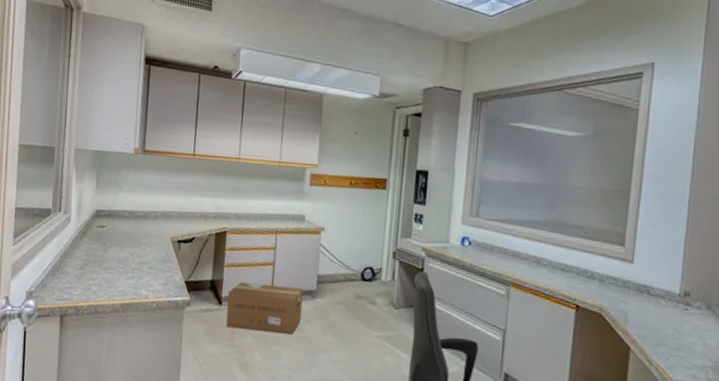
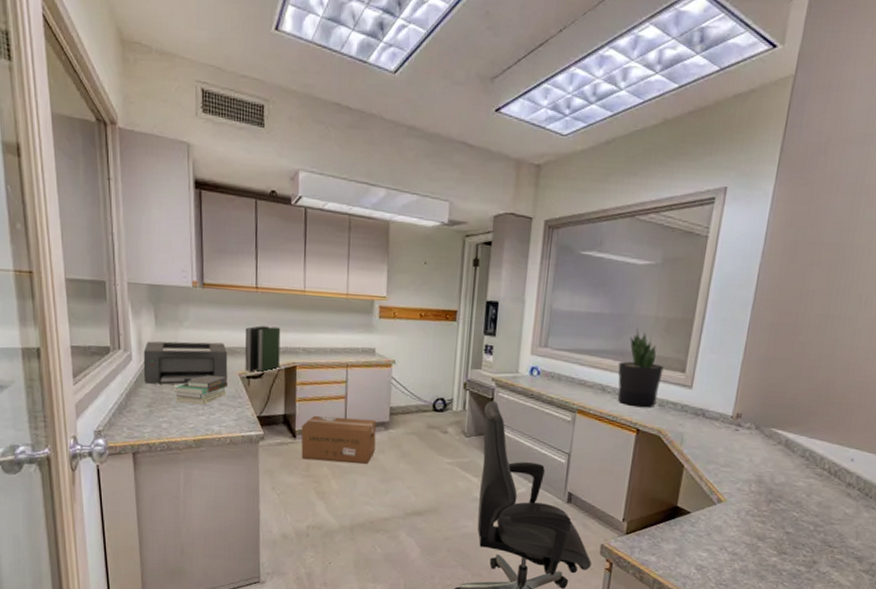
printer: none [80,204,162,247] -> present [143,341,228,385]
books: none [107,238,159,269] -> present [174,375,228,405]
binder: none [177,191,214,238] -> present [245,325,281,373]
planter: none [553,200,601,283] -> present [617,329,664,408]

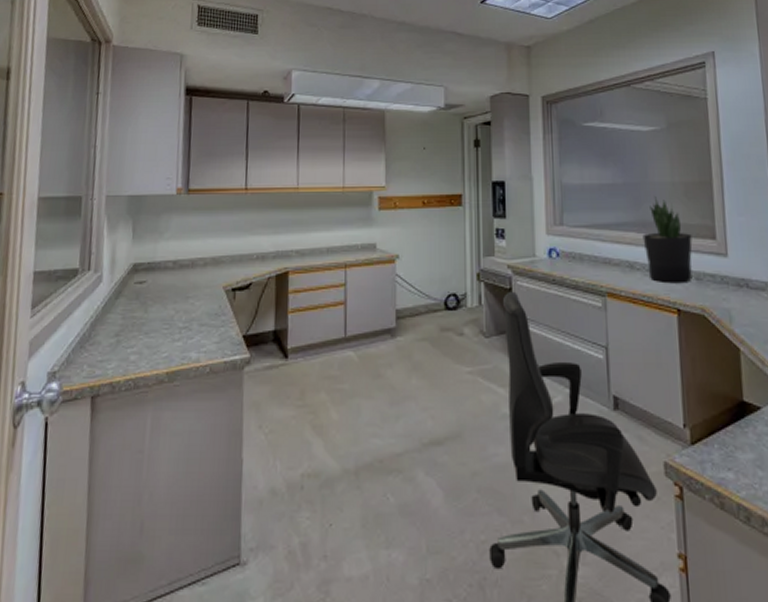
printer: present [143,341,228,385] -> none [114,253,212,309]
books: present [174,375,228,405] -> none [147,291,210,328]
binder: present [245,325,281,373] -> none [230,229,272,283]
box: present [301,415,377,464] -> none [293,327,382,385]

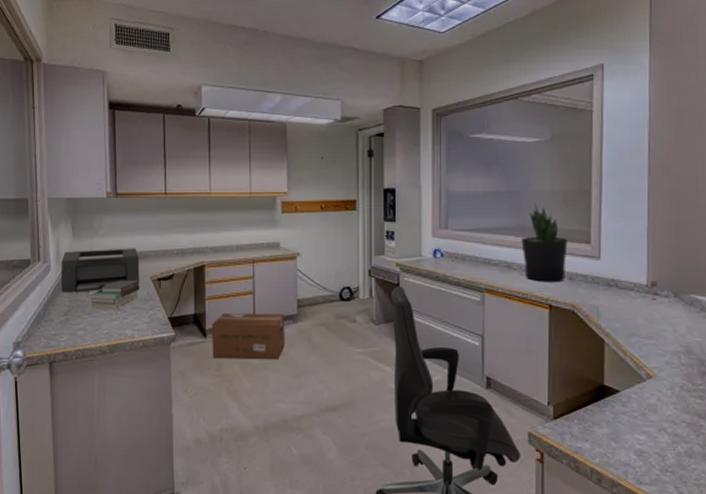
printer: none [114,253,212,309] -> present [61,248,140,293]
books: none [147,291,210,328] -> present [89,280,140,310]
box: none [293,327,382,385] -> present [211,312,285,359]

